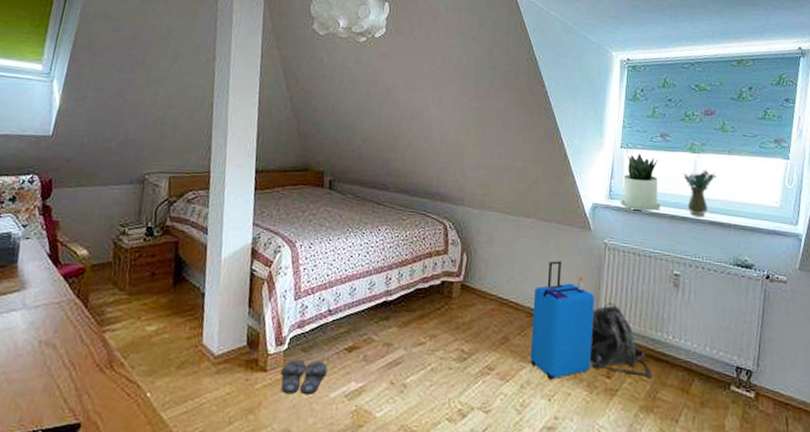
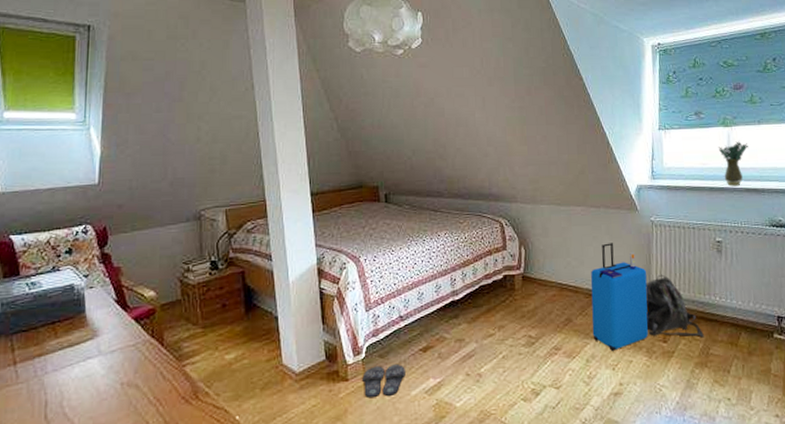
planter: present [619,153,662,211] -> none [662,133,701,187]

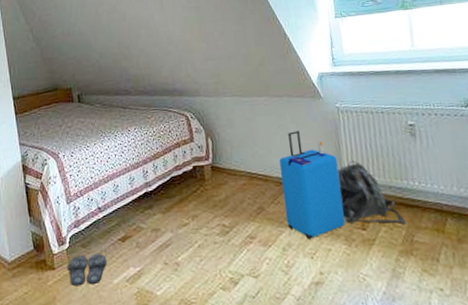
vase: present [718,141,749,187] -> none [399,23,433,69]

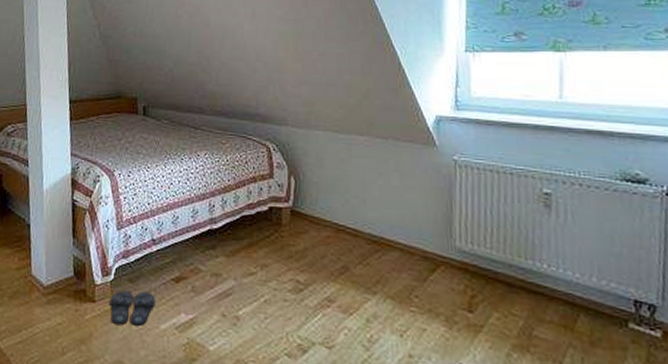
suitcase: present [279,131,345,239] -> none [374,182,448,313]
backpack: present [337,160,406,225] -> none [445,226,525,314]

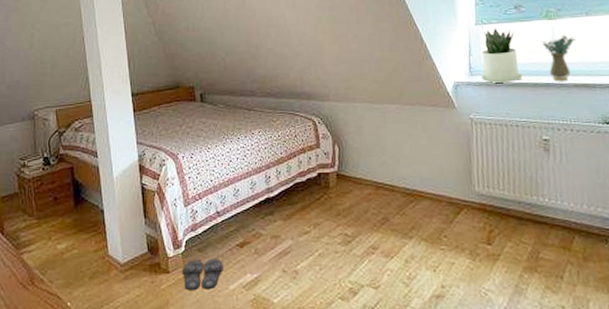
planter: none [468,57,522,121] -> present [480,28,524,83]
vase: none [545,70,590,127] -> present [541,34,576,82]

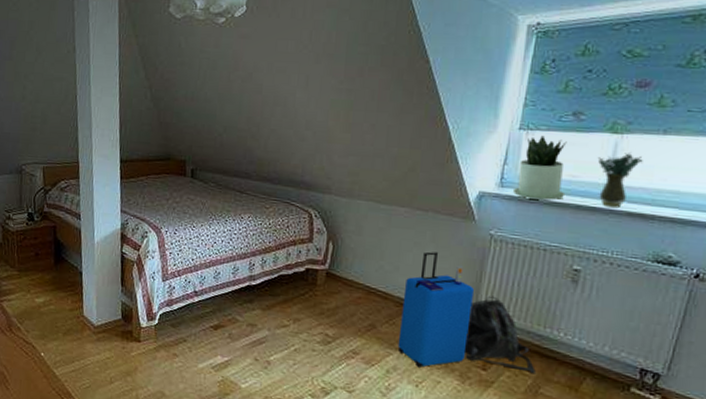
slippers: present [182,258,223,291] -> none [153,334,195,364]
suitcase: none [407,141,471,252] -> present [398,251,475,367]
backpack: none [466,174,533,241] -> present [463,295,536,374]

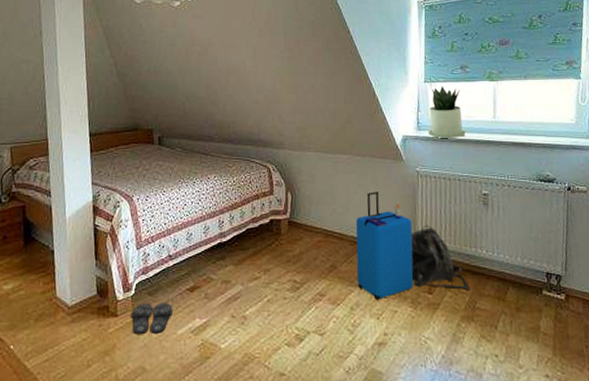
slippers: none [153,334,195,364] -> present [131,302,173,335]
vase: present [597,153,643,209] -> none [483,95,515,140]

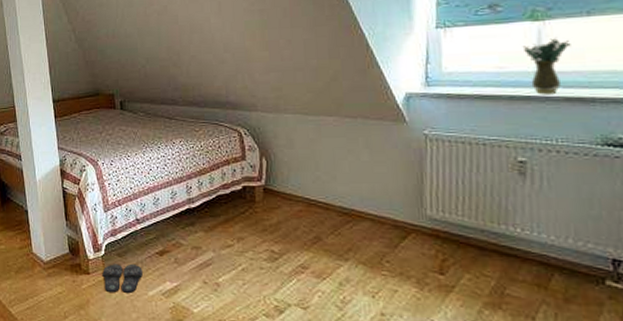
suitcase: present [355,192,414,300] -> none [344,158,419,277]
backpack: present [411,225,470,291] -> none [416,196,497,275]
planter: present [427,86,467,138] -> none [439,31,496,95]
vase: none [483,95,515,140] -> present [522,38,571,95]

